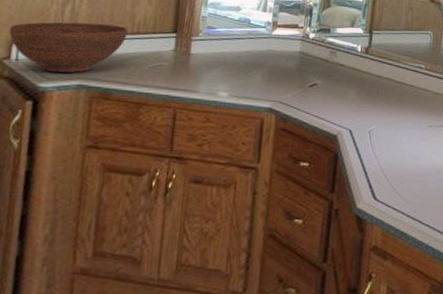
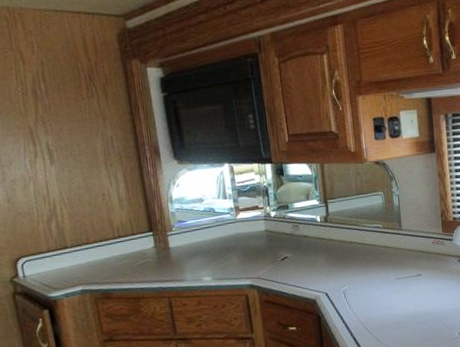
fruit bowl: present [9,22,128,73] -> none [10,233,111,283]

